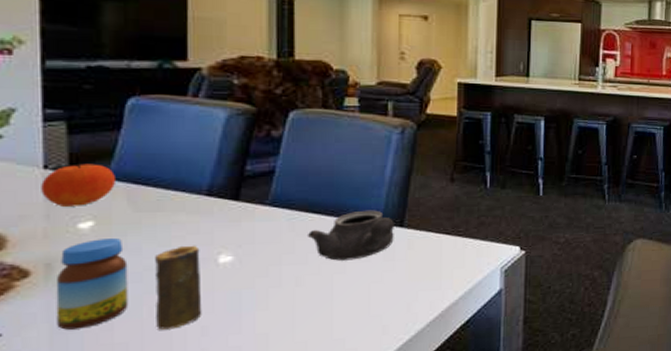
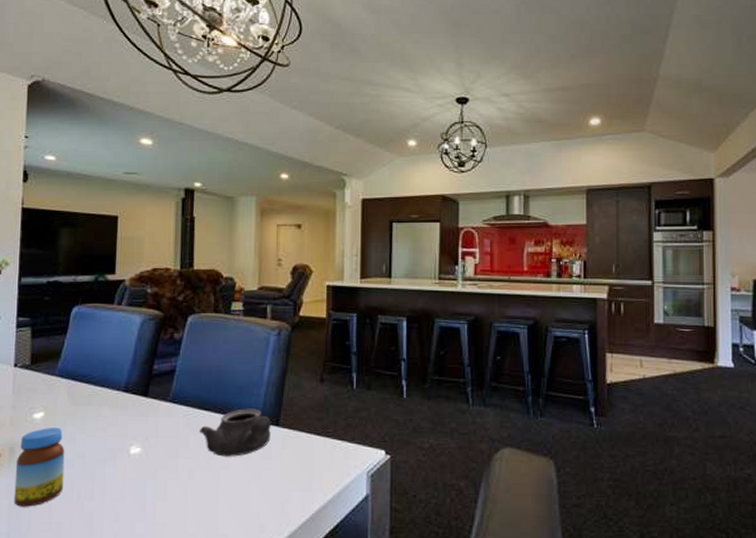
fruit: present [41,164,115,207] -> none [11,363,61,399]
candle: present [155,245,202,330] -> none [82,436,117,513]

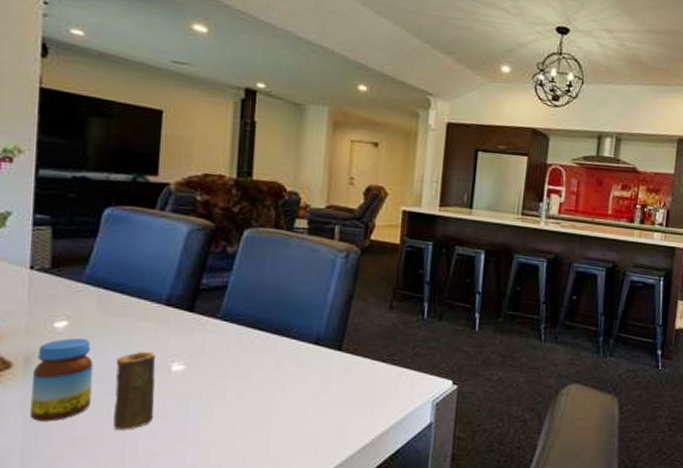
candle: none [82,436,117,513] -> present [113,351,156,430]
teapot: present [199,408,271,457] -> none [252,331,333,380]

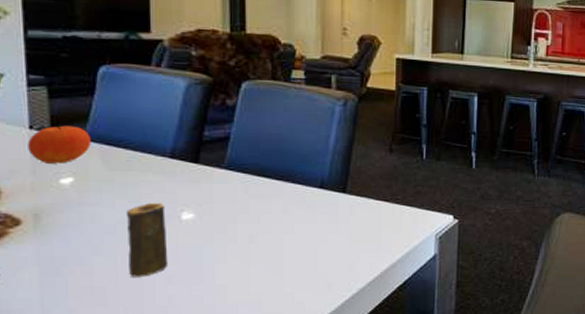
fruit: none [26,266,89,306] -> present [28,125,91,164]
jar: present [30,338,94,421] -> none [43,194,105,273]

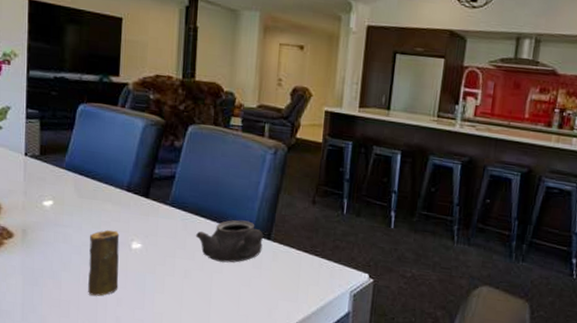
fruit: present [28,125,91,164] -> none [23,154,68,188]
teapot: none [259,176,338,222] -> present [195,220,263,263]

